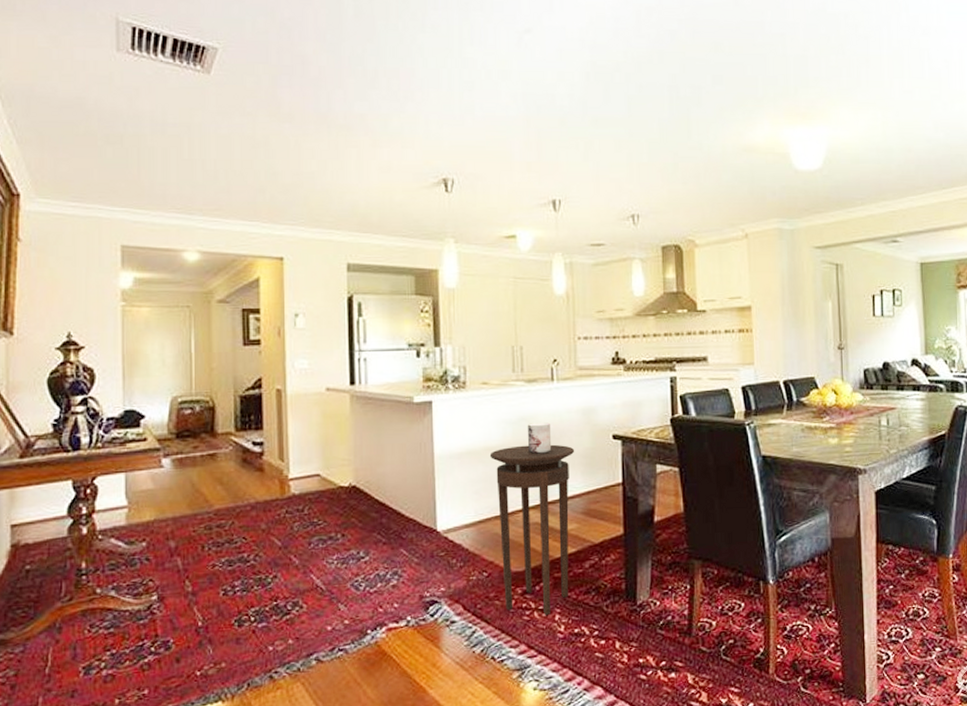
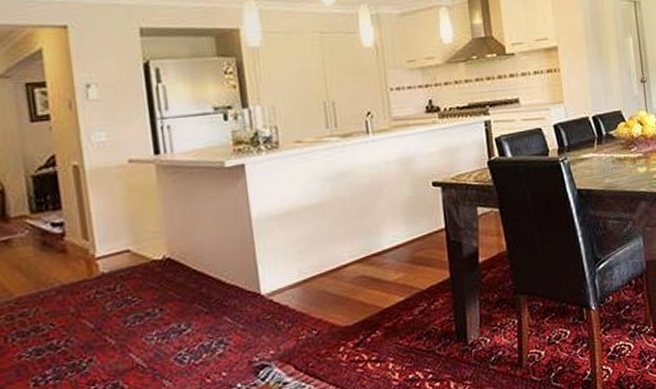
stool: present [489,444,575,616] -> none [309,196,400,366]
mug: present [528,422,552,454] -> none [346,175,373,208]

